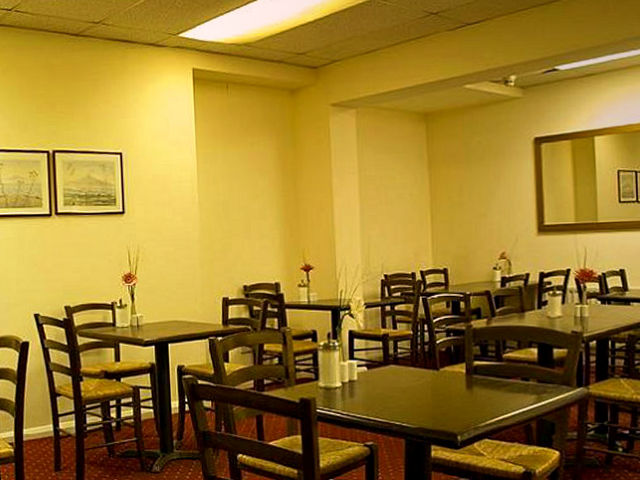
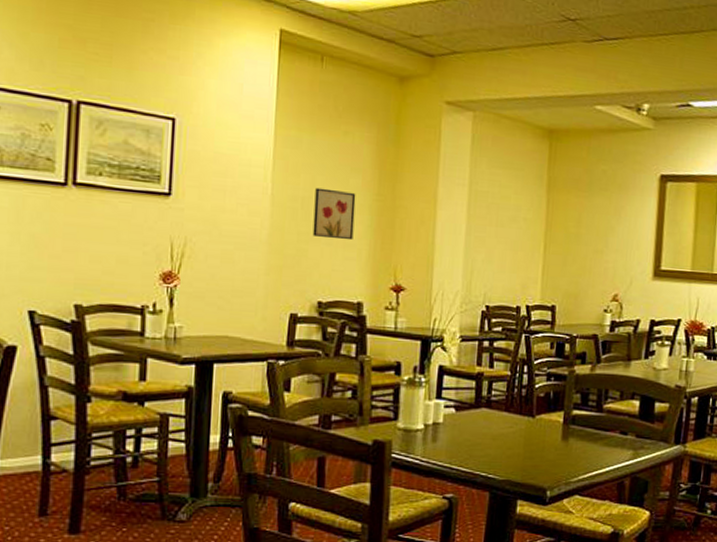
wall art: none [232,191,266,233] -> present [312,187,356,241]

